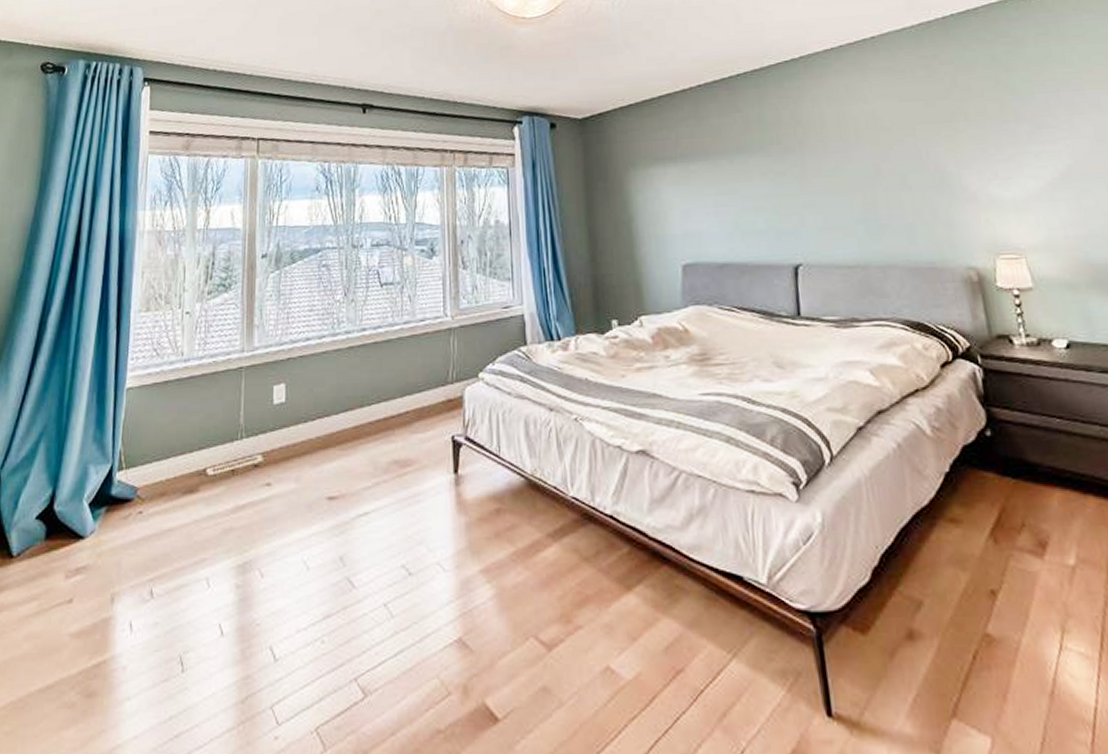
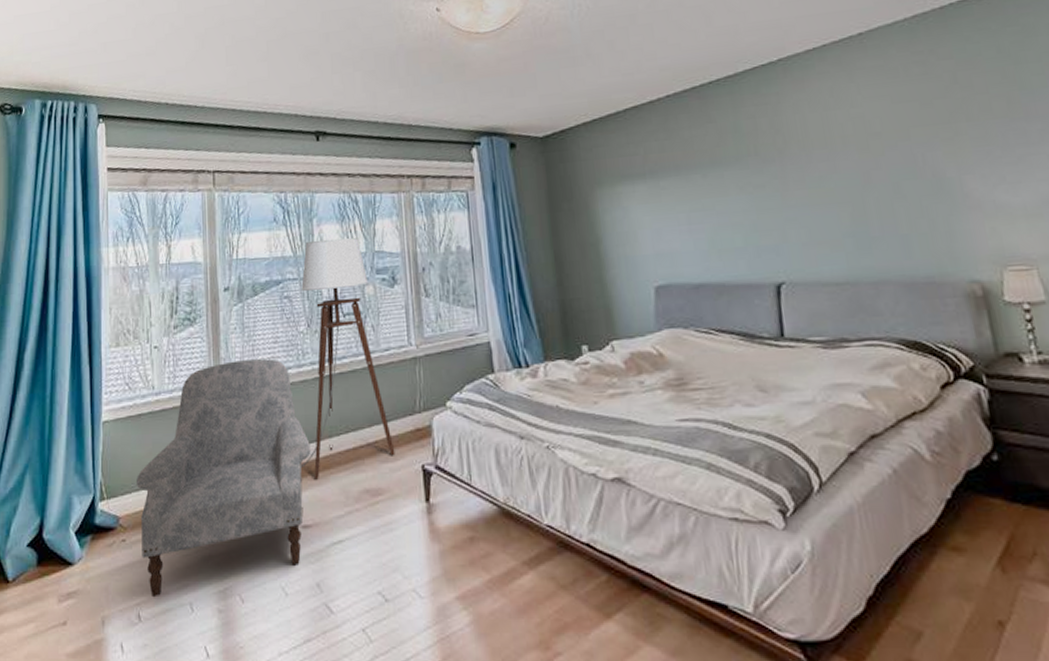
armchair: none [158,327,341,573] -> present [137,359,311,598]
floor lamp: none [329,208,426,450] -> present [300,237,395,480]

